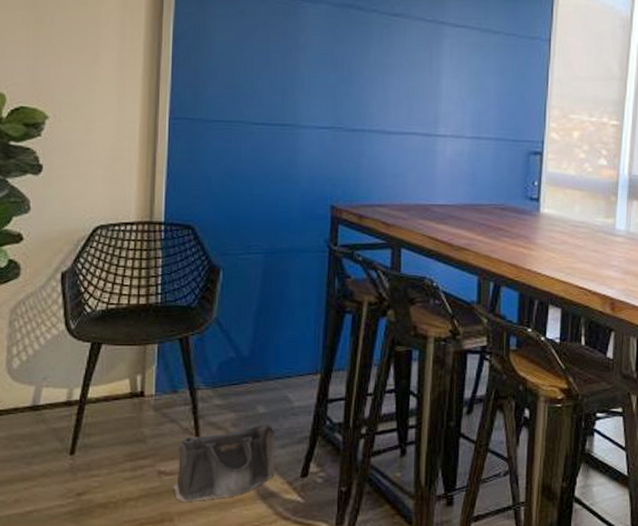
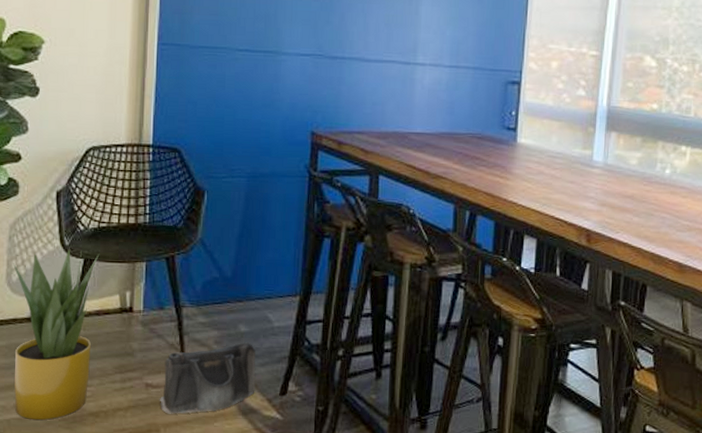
planter: none [14,333,109,515] -> present [13,249,100,421]

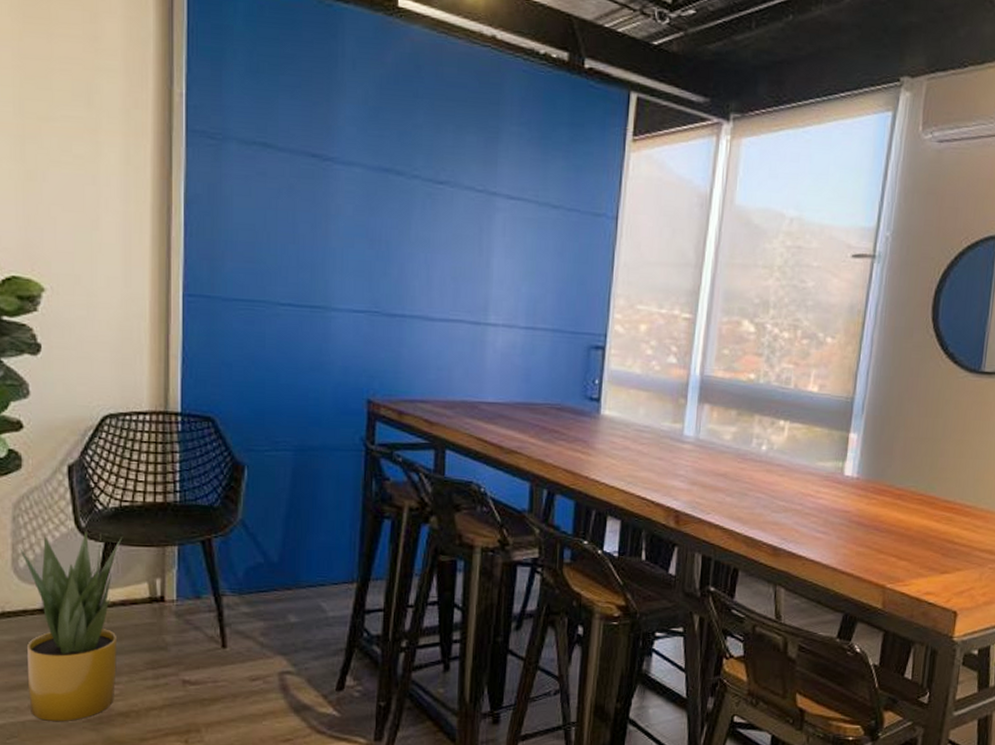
saddlebag: present [159,342,256,414] -> none [198,634,309,713]

